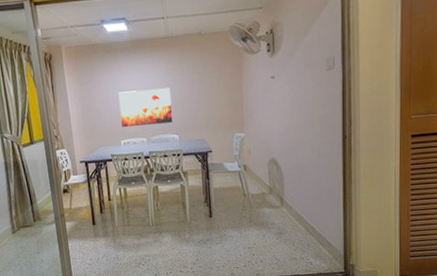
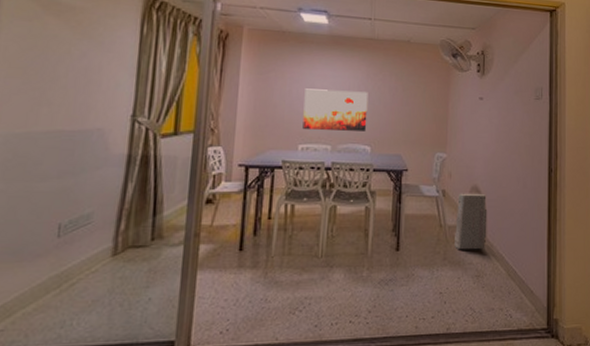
air purifier: none [257,164,286,214] -> present [453,193,488,250]

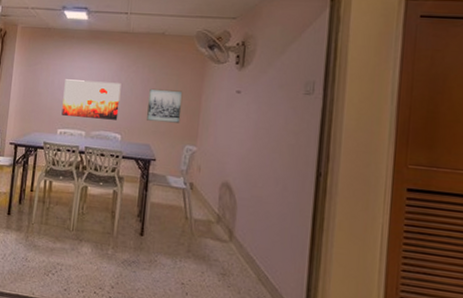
wall art: none [396,97,431,131] -> present [147,88,183,123]
air purifier: present [453,193,488,250] -> none [199,187,239,249]

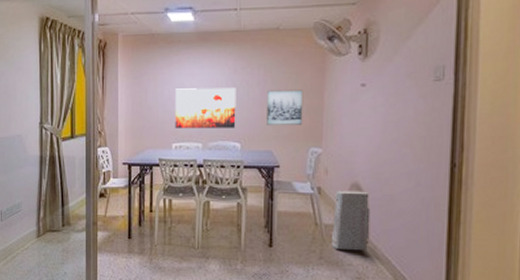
air purifier: none [199,187,239,249] -> present [331,190,371,251]

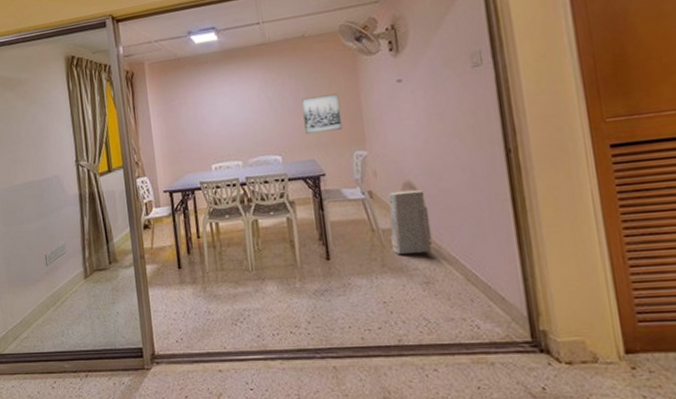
wall art: present [175,88,237,128] -> none [208,100,275,149]

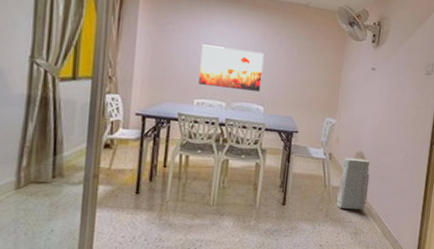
wall art: none [208,100,275,149] -> present [198,44,265,92]
wall art: present [300,93,343,134] -> none [290,60,325,97]

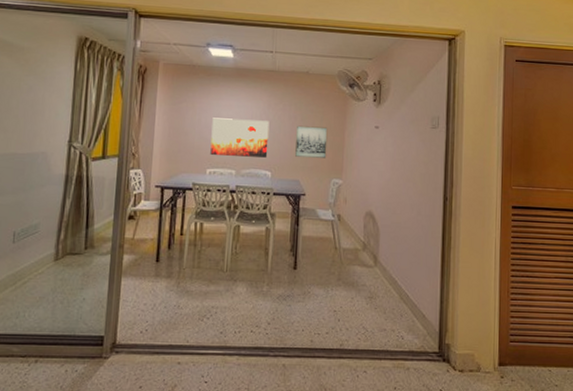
wall art: none [290,60,325,97] -> present [295,125,328,158]
air purifier: present [336,157,370,211] -> none [348,218,381,273]

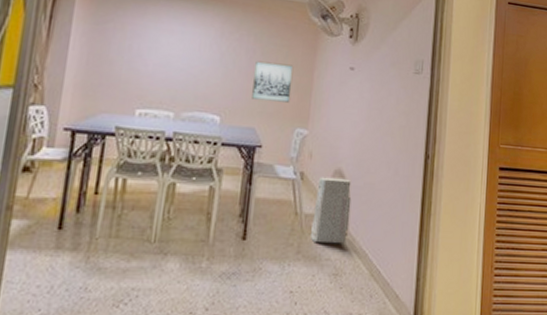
wall art: present [210,117,270,158] -> none [142,44,222,99]
air purifier: none [348,218,381,273] -> present [310,176,352,244]

